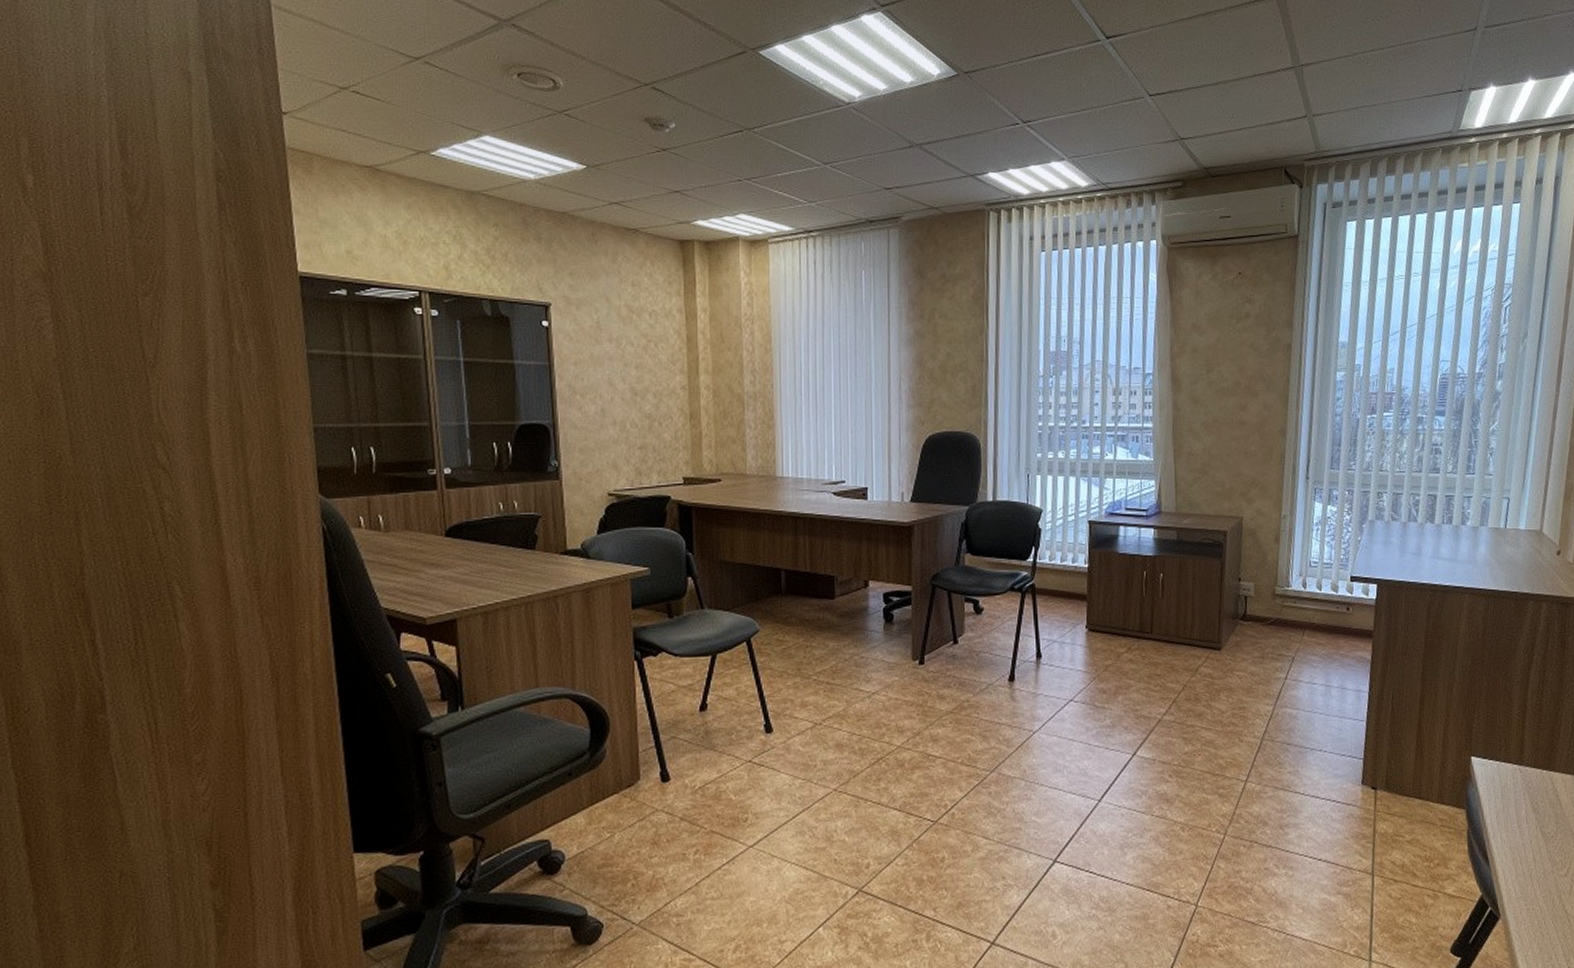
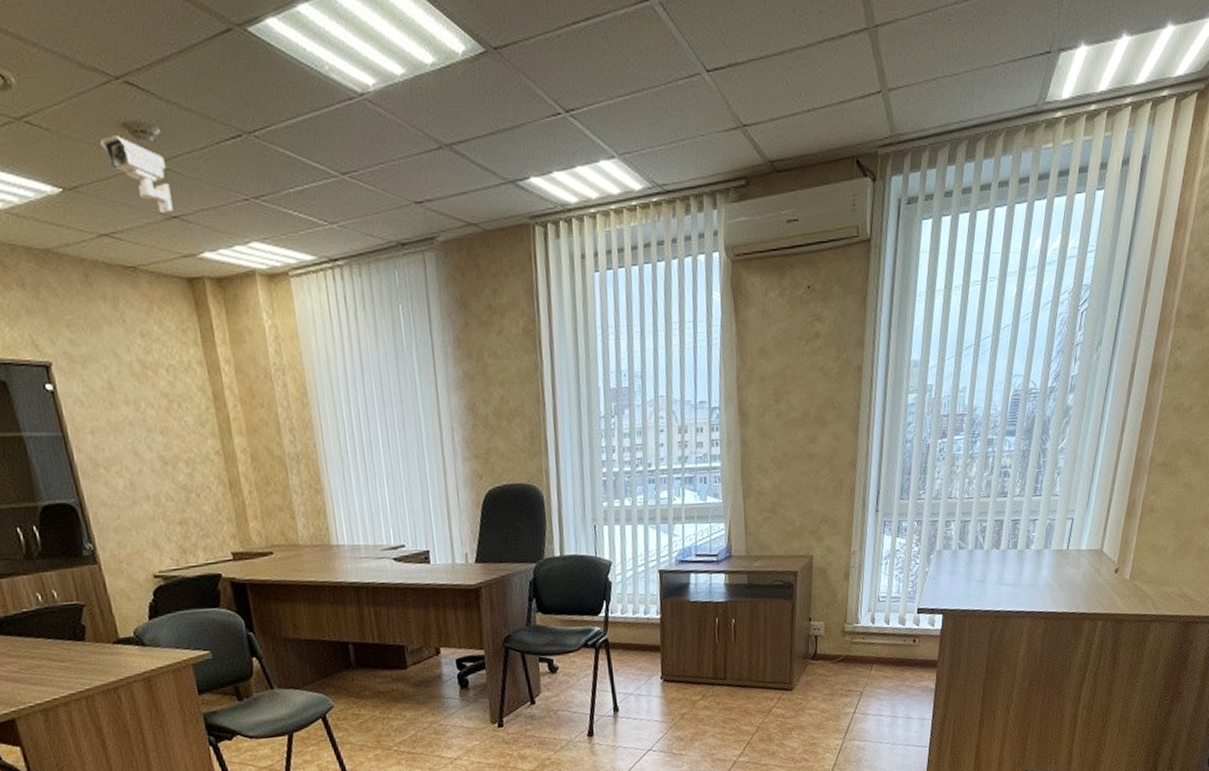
security camera: none [623,127,676,188] -> present [99,136,173,213]

